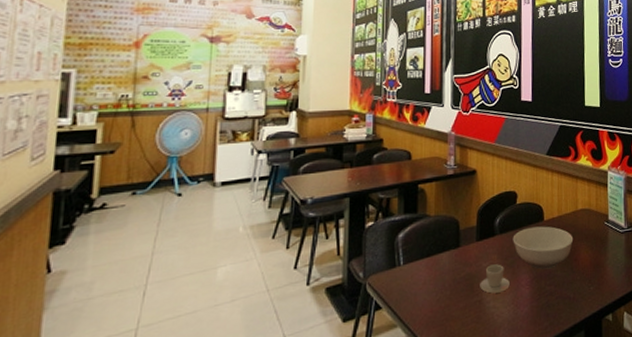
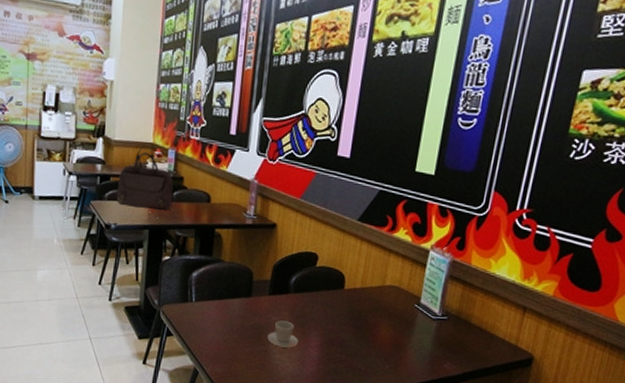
handbag: none [312,113,373,177] -> present [116,145,174,211]
bowl: present [513,226,574,270] -> none [307,292,375,338]

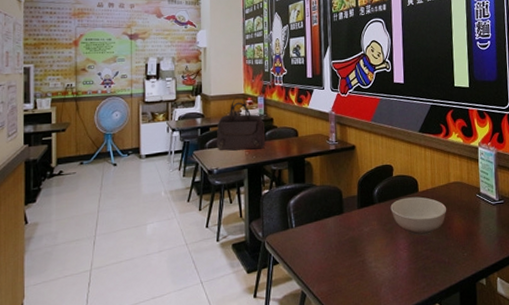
teacup: present [267,320,298,348] -> none [362,229,389,255]
bowl: none [307,292,375,338] -> present [390,197,447,236]

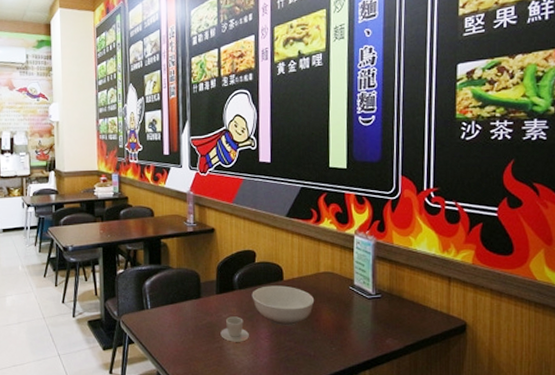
handbag: present [216,96,266,151] -> none [70,173,121,229]
teacup: none [362,229,389,255] -> present [220,316,249,342]

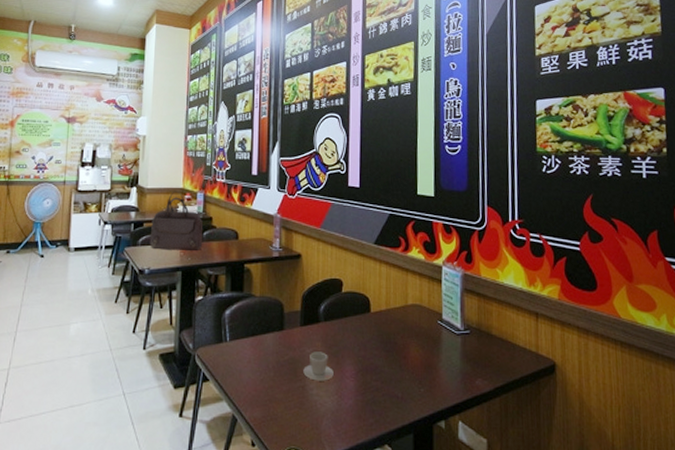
handbag: none [70,173,121,229] -> present [149,190,203,252]
bowl: present [252,285,315,326] -> none [337,318,403,363]

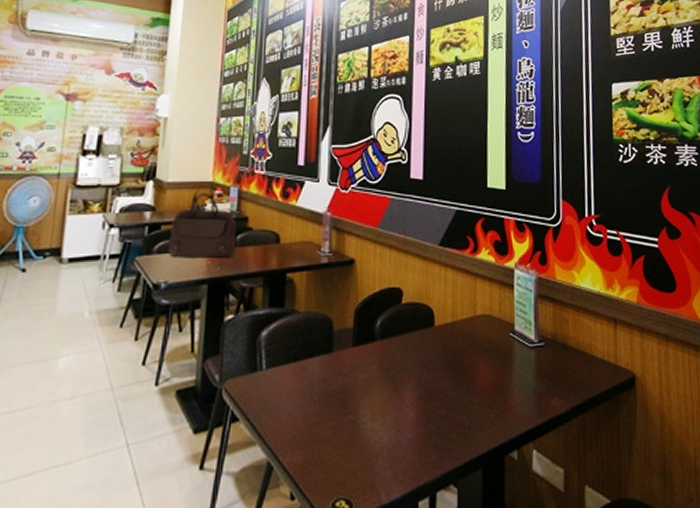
teacup: present [303,352,334,381] -> none [355,376,391,413]

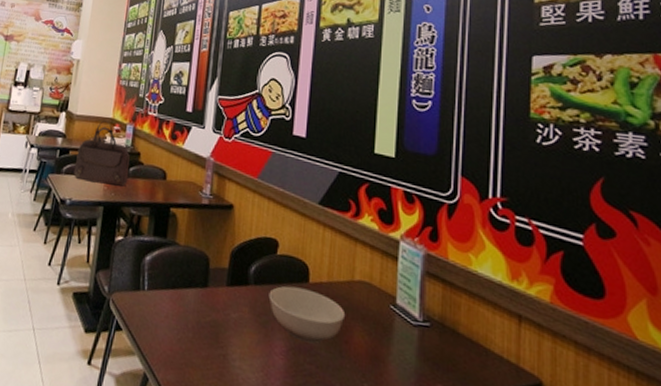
bowl: none [396,333,471,387] -> present [268,285,346,344]

